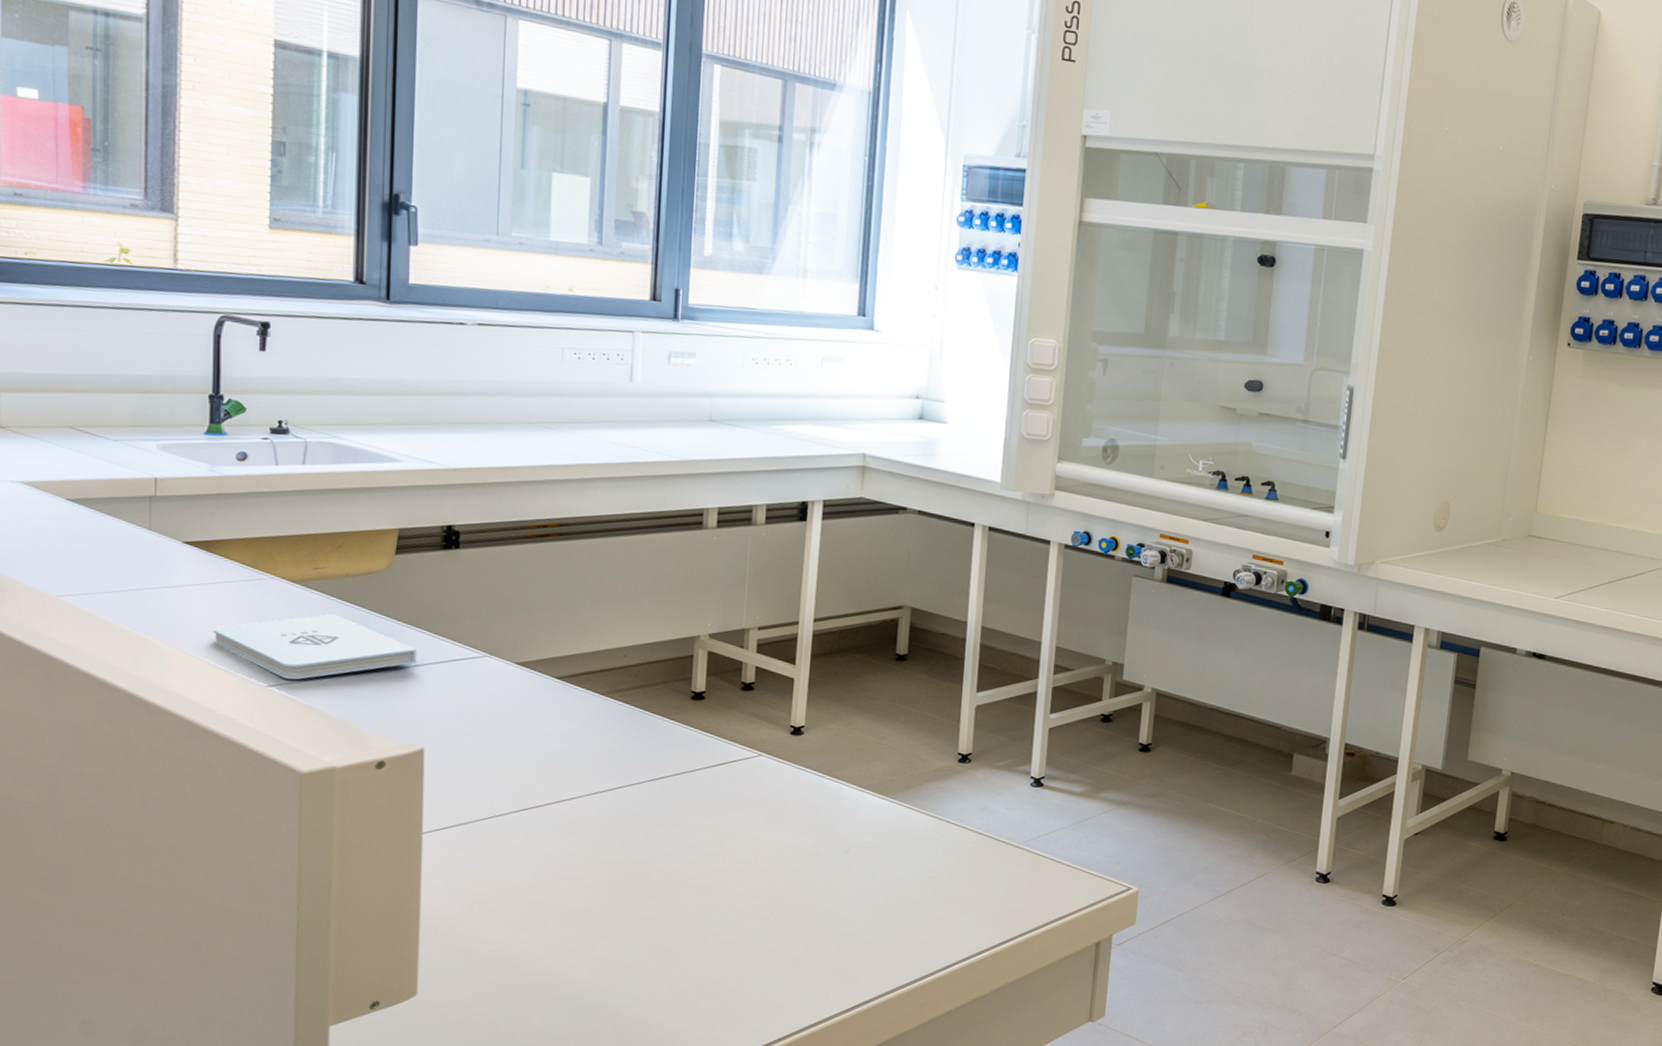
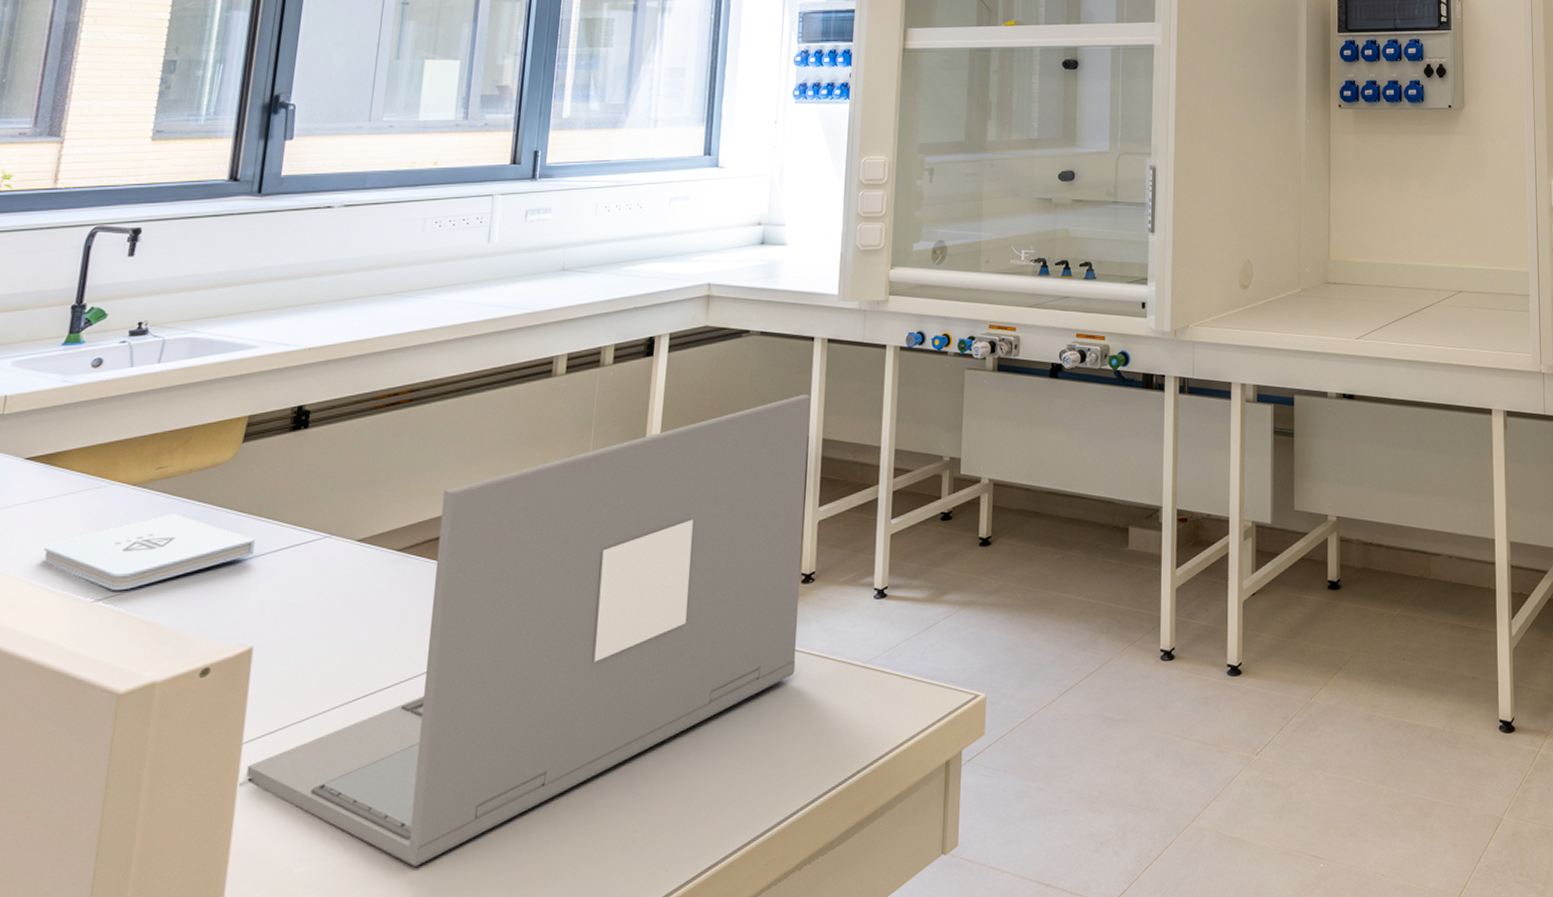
laptop: none [428,579,970,961] -> present [246,394,810,866]

